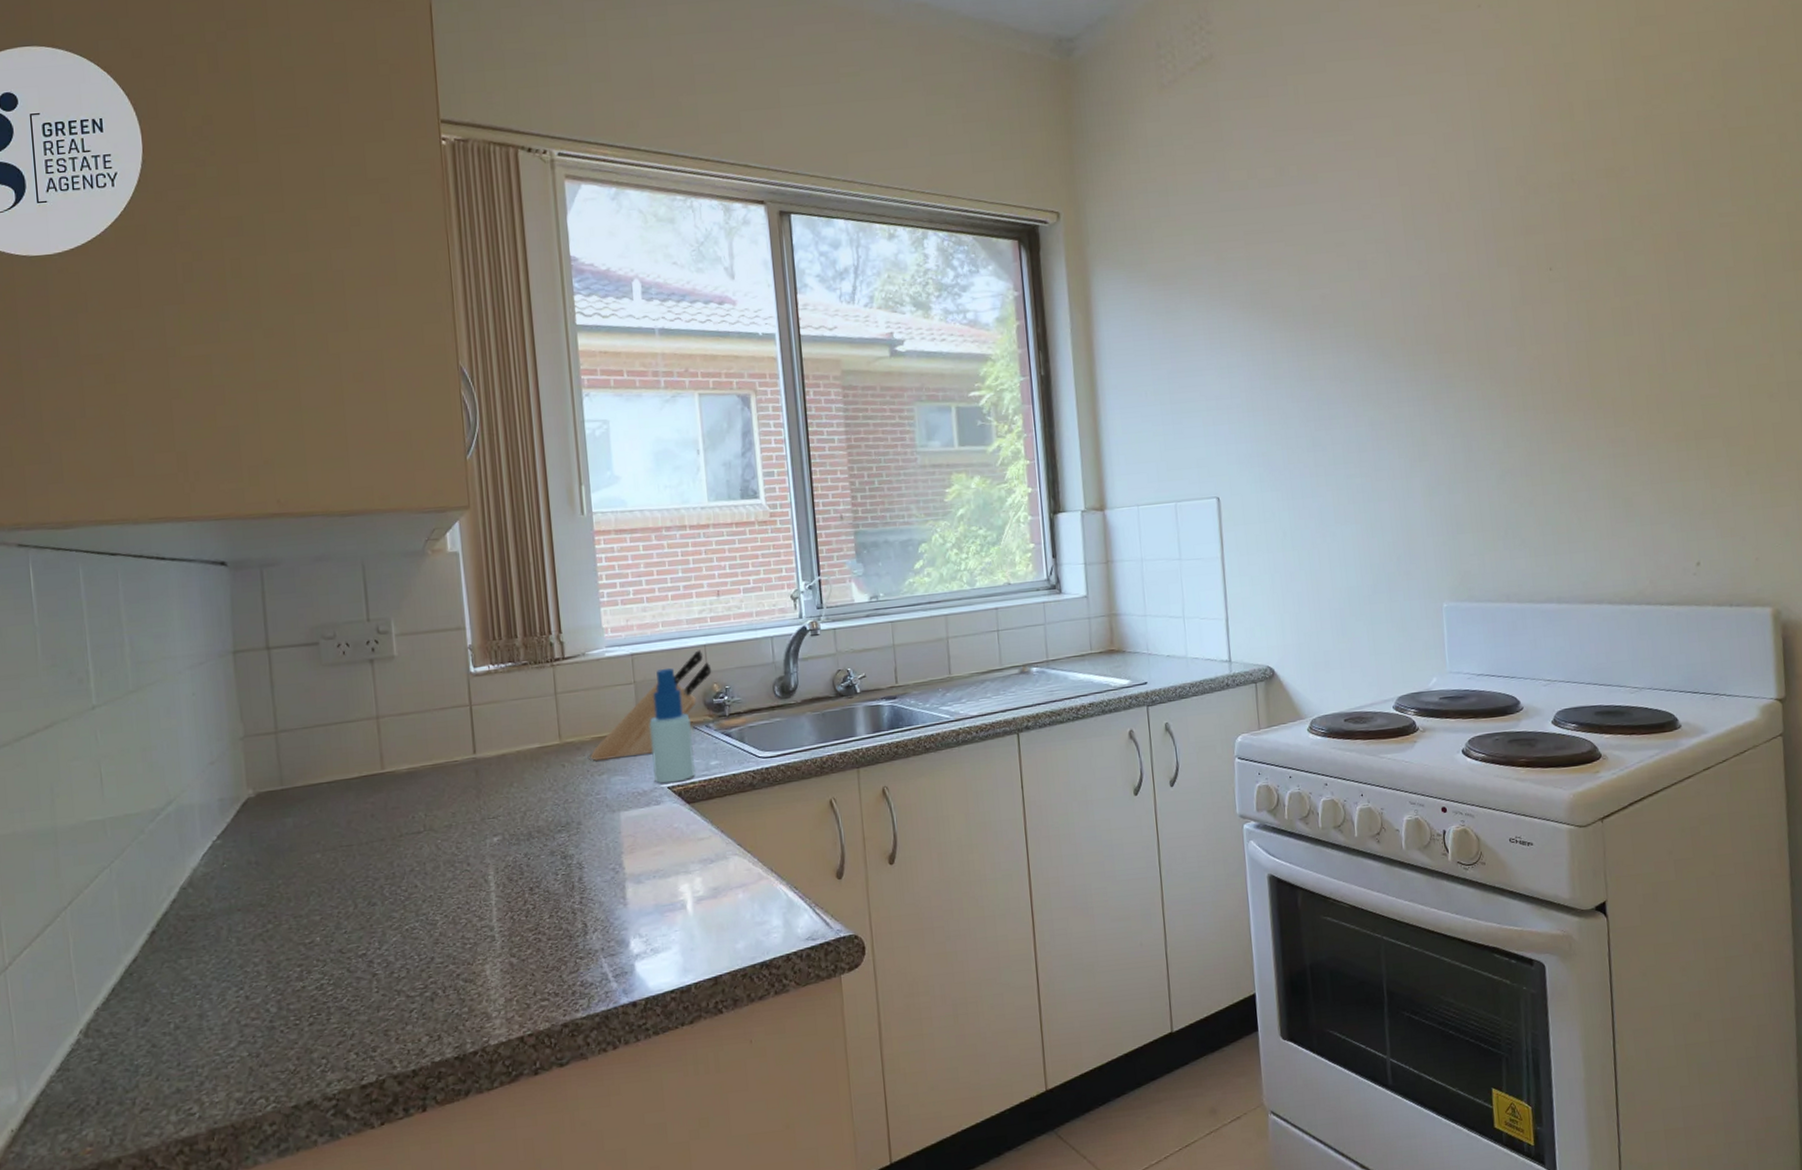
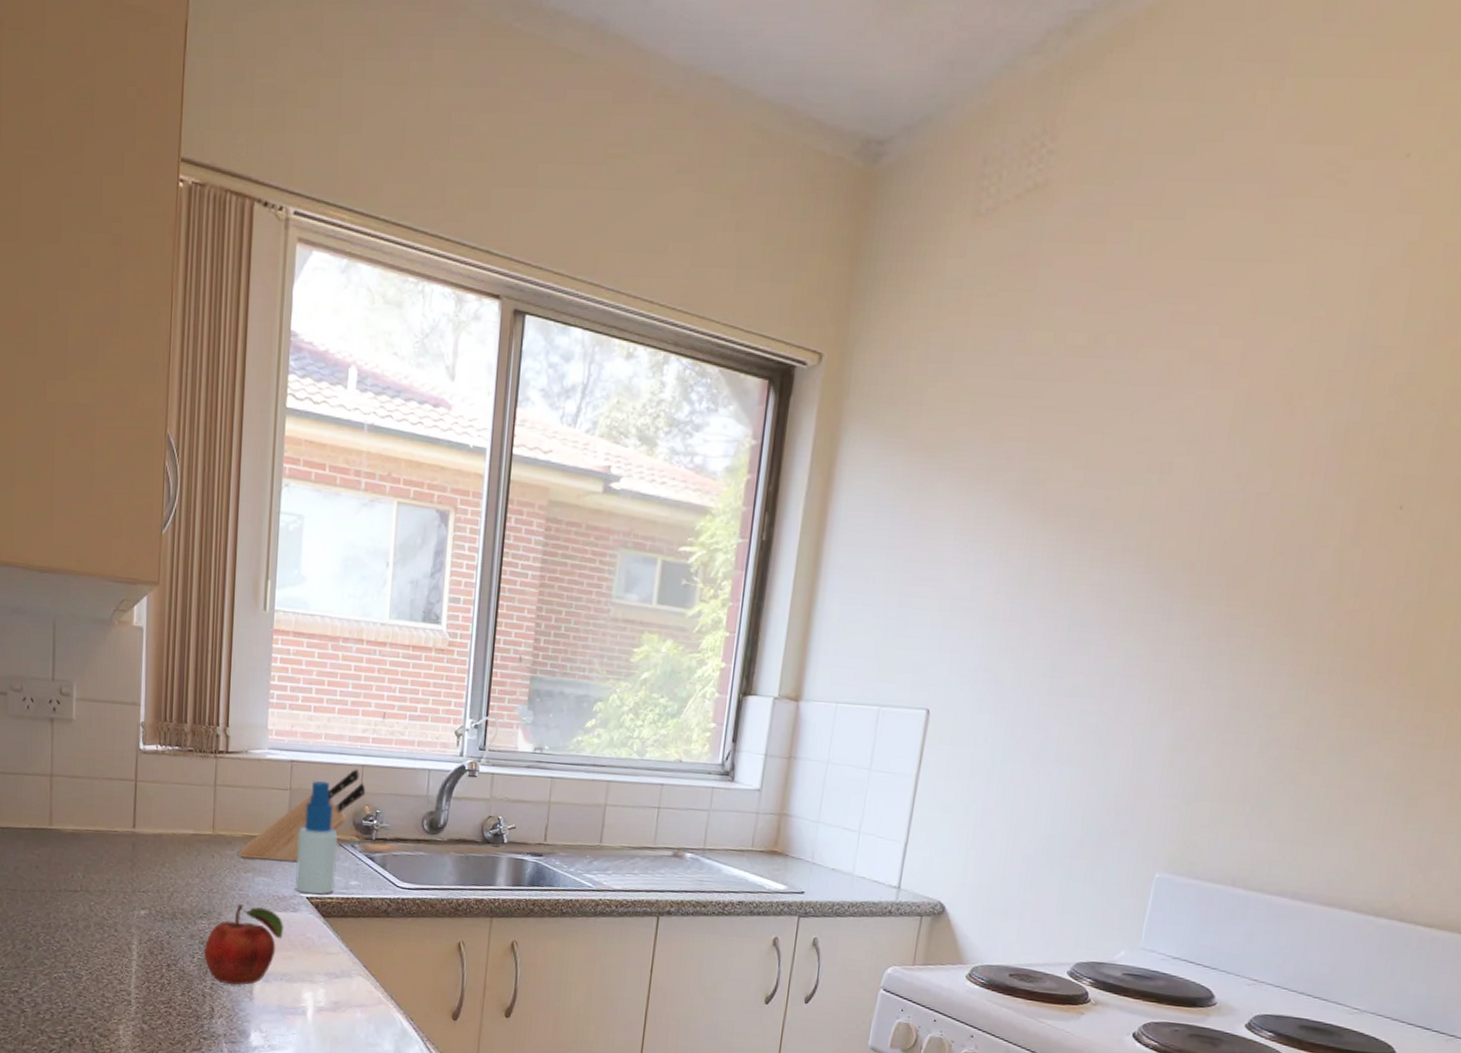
fruit: none [567,807,650,895] -> present [204,904,284,986]

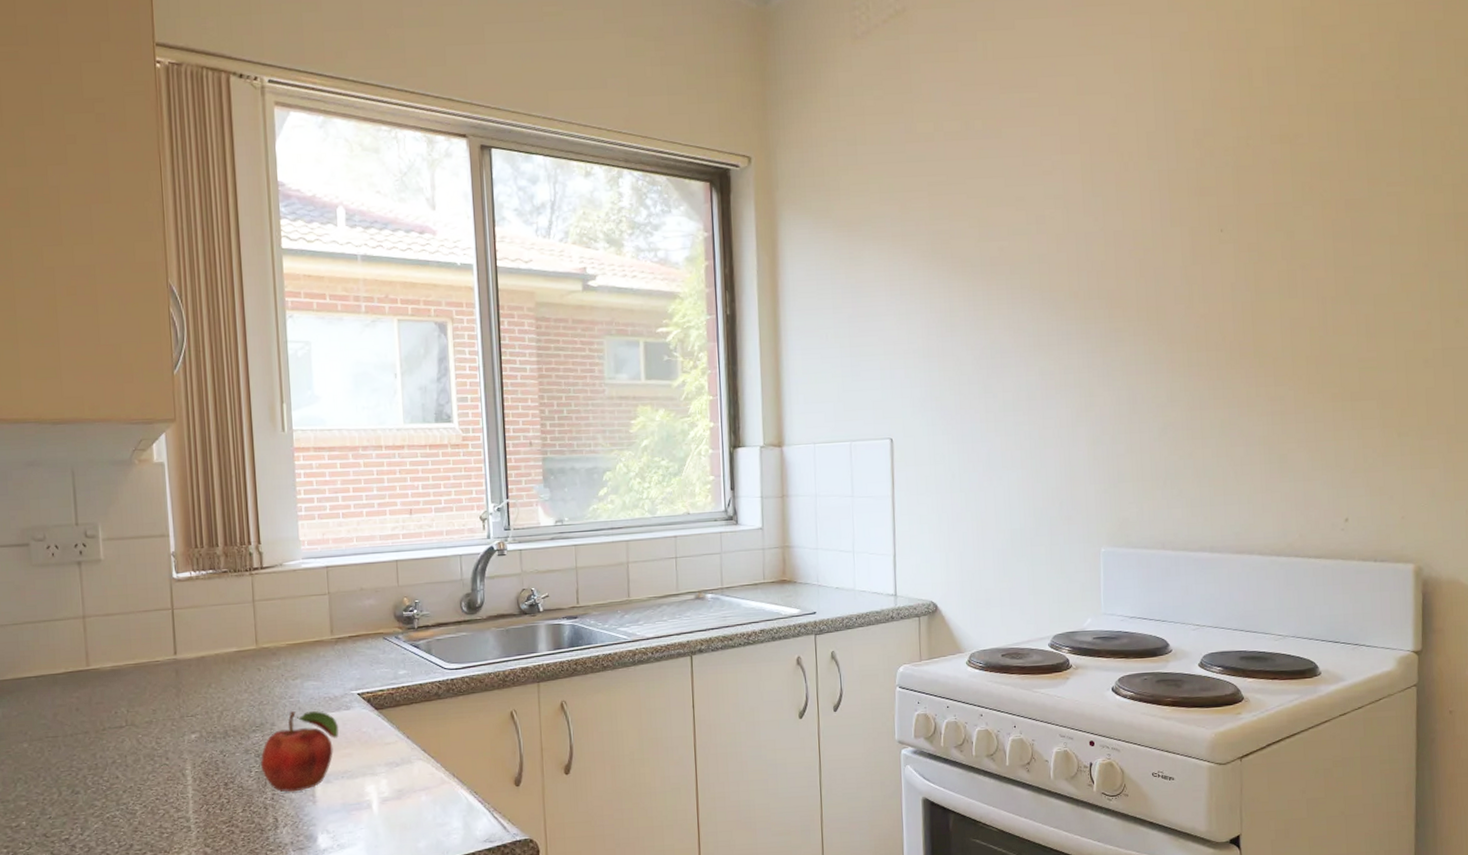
knife block: present [238,769,366,862] -> none [285,565,403,667]
spray bottle: present [295,780,339,895] -> none [342,580,384,690]

